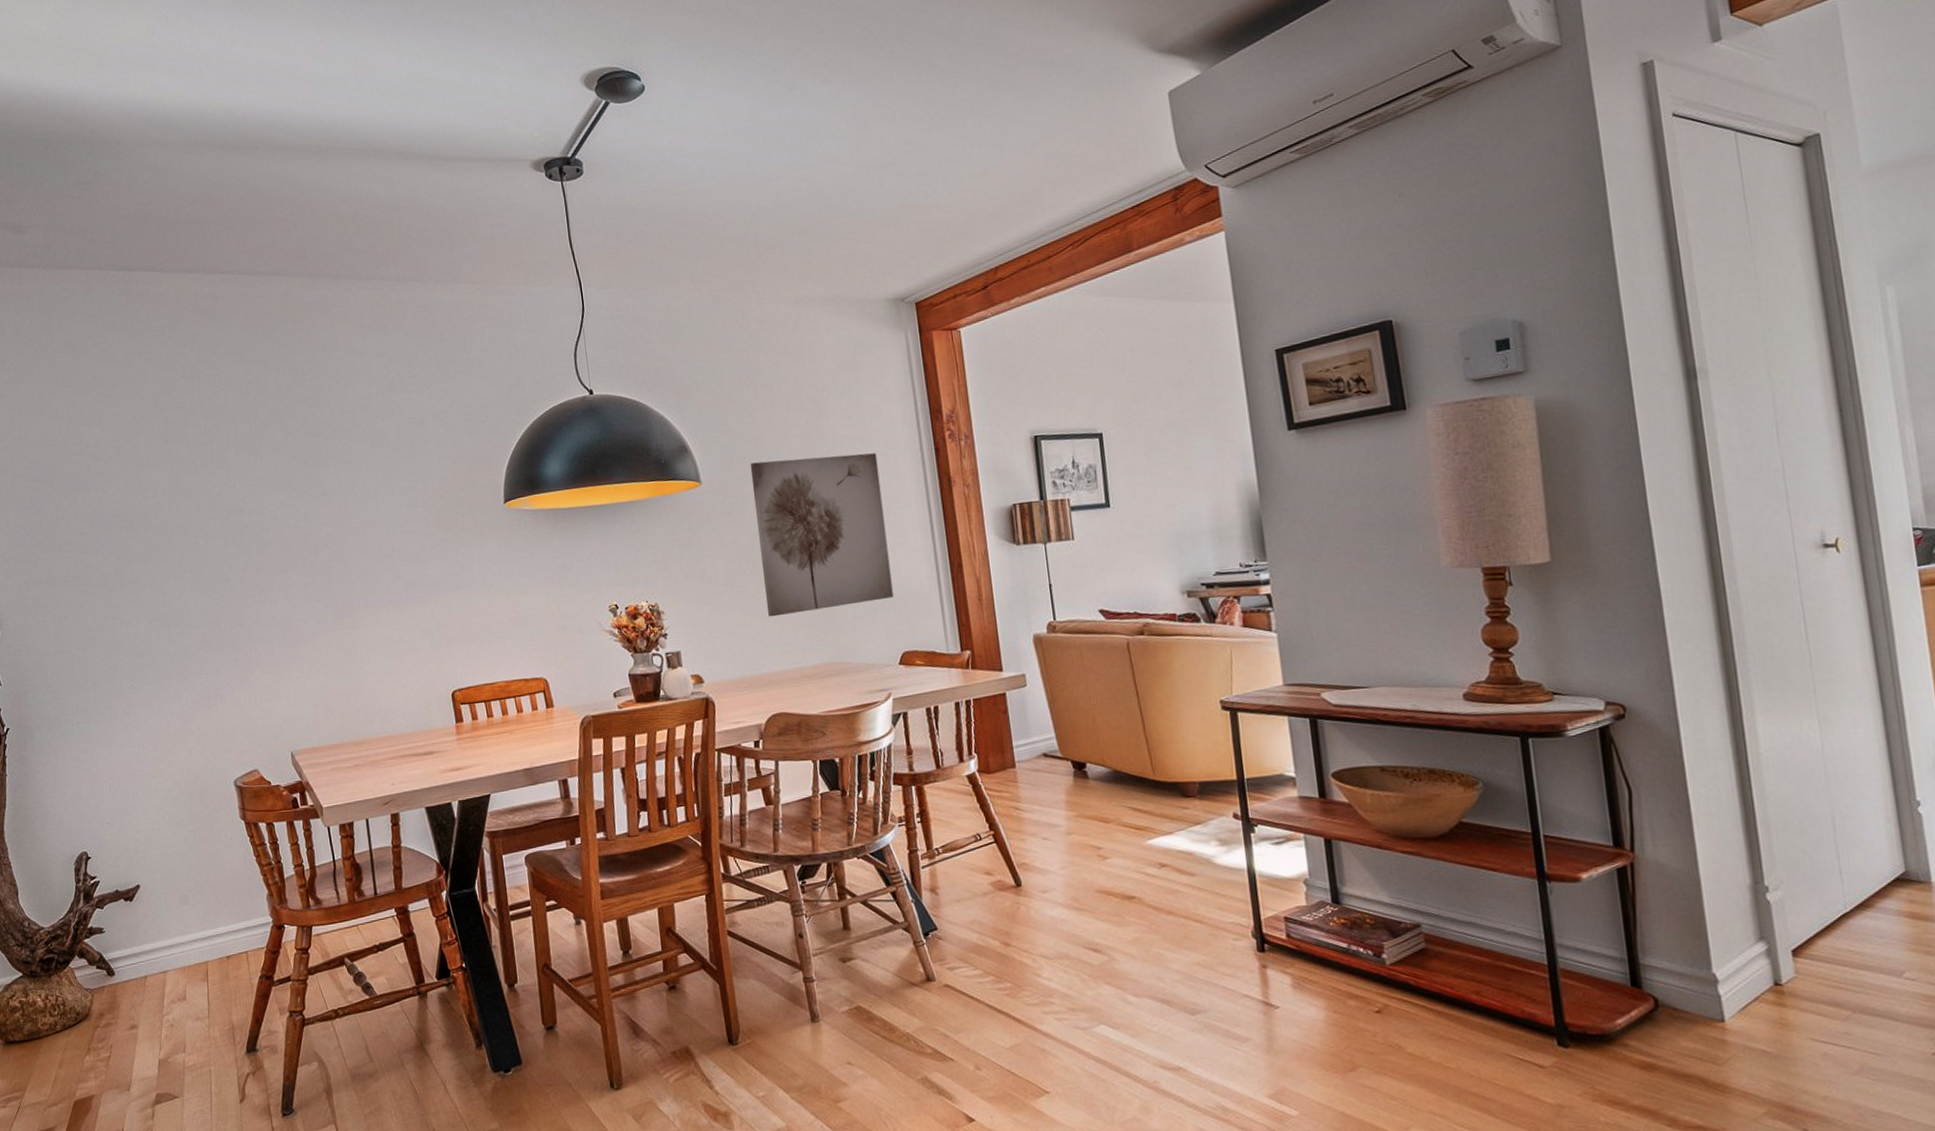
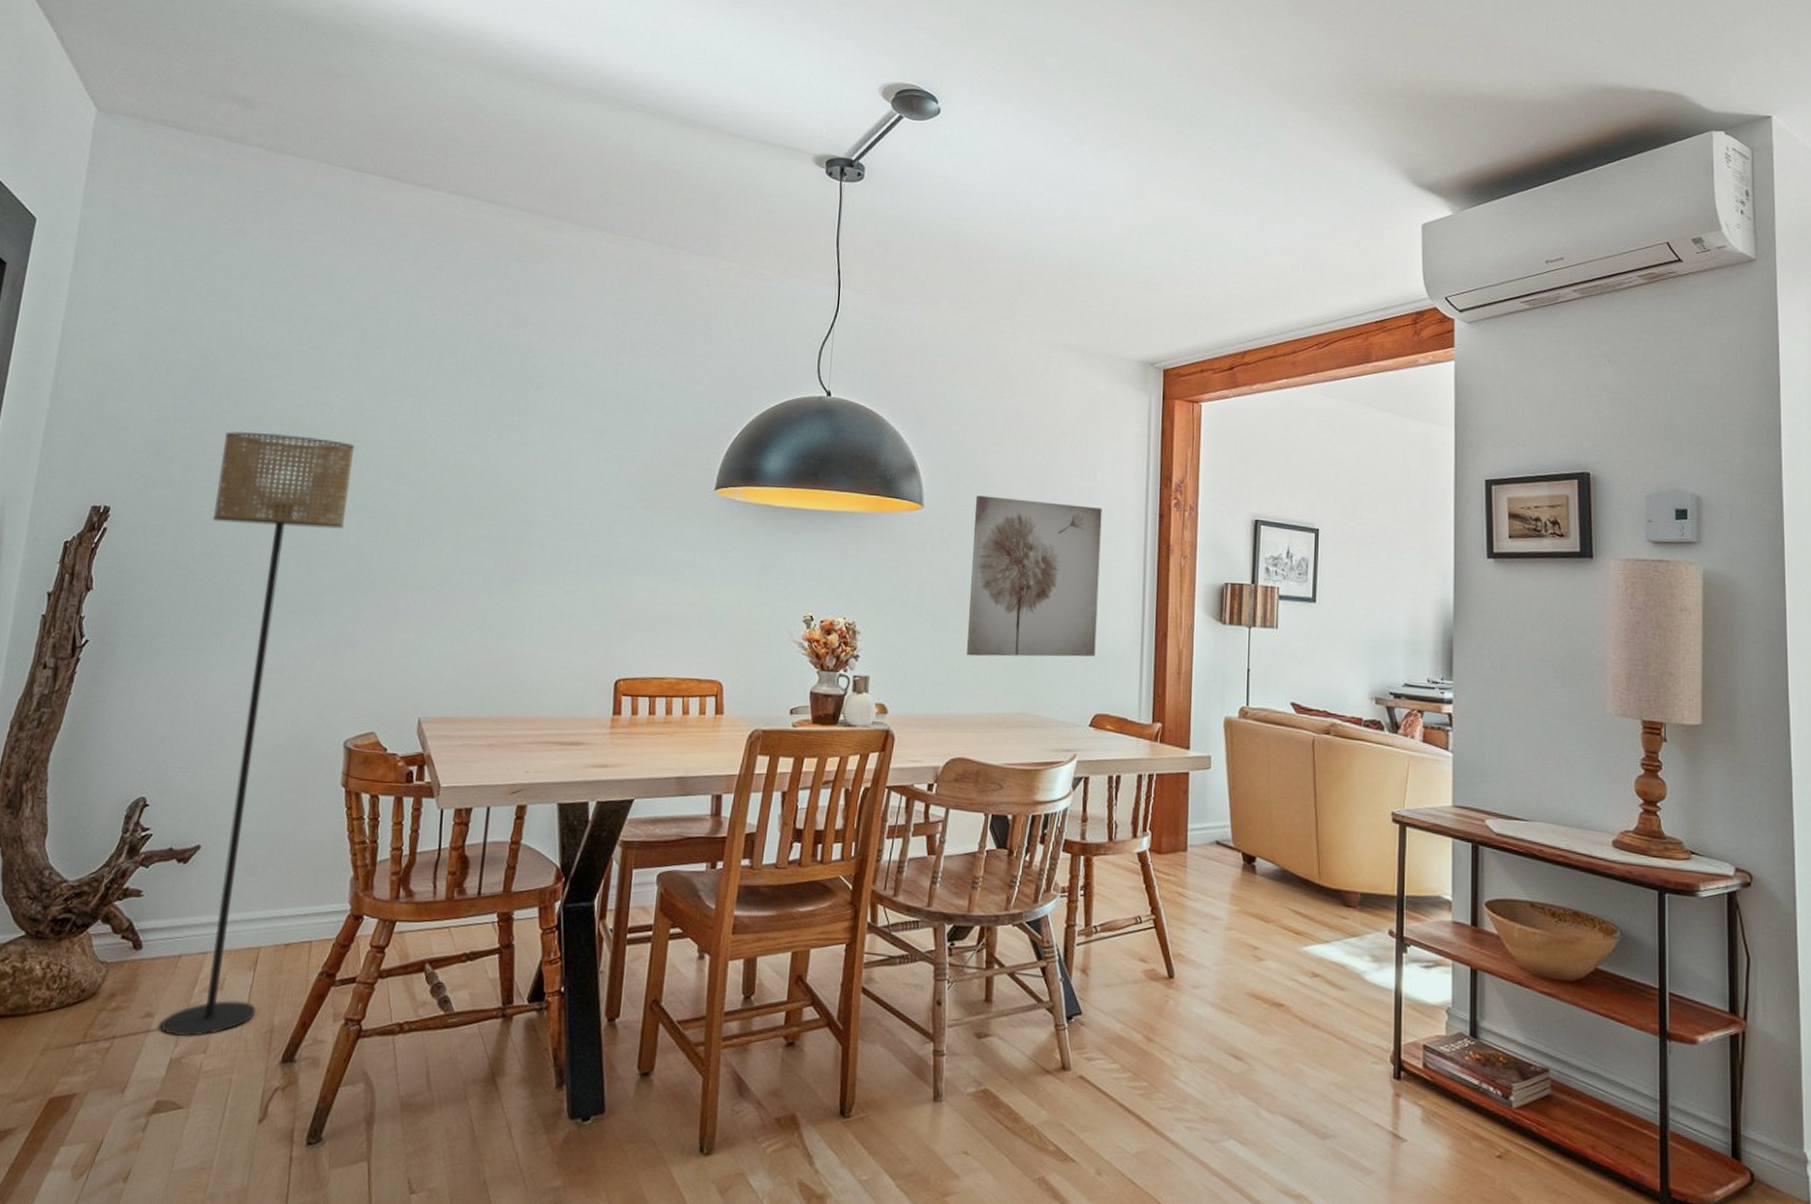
floor lamp: none [73,520,216,1042] -> present [160,431,355,1037]

